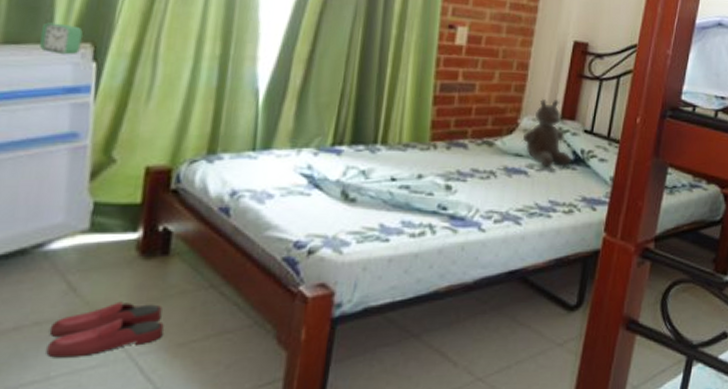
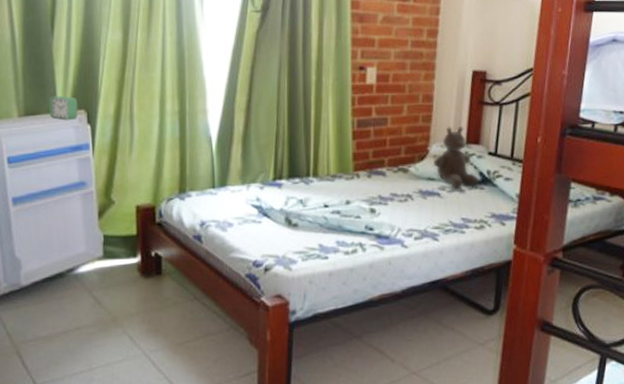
slippers: present [46,301,164,358] -> none [87,311,165,354]

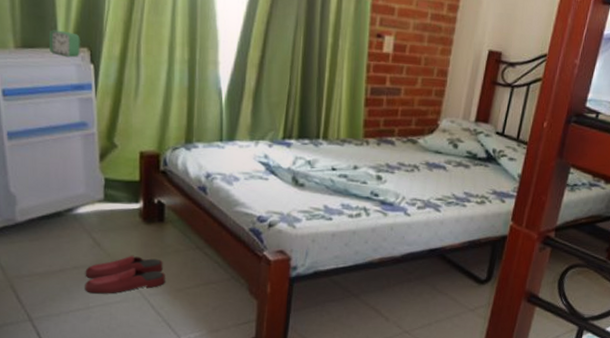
slippers: none [87,311,165,354] -> present [85,255,165,294]
teddy bear: present [433,126,479,188] -> none [441,102,484,164]

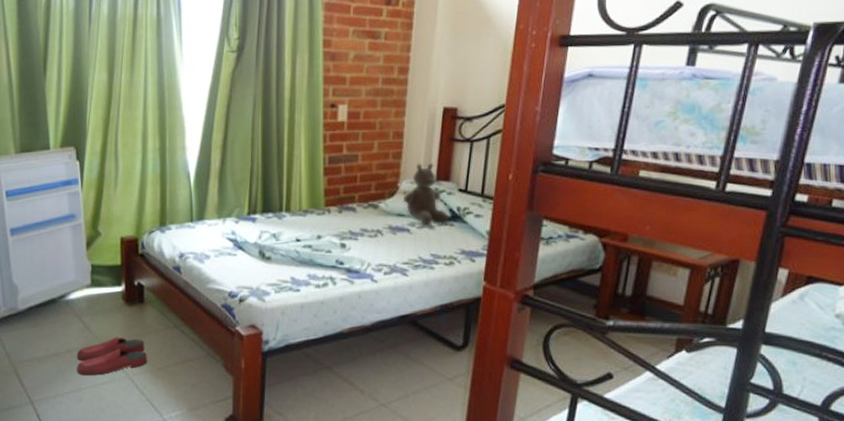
alarm clock: present [50,30,80,58] -> none [43,133,68,157]
teddy bear: none [441,102,484,164] -> present [403,162,448,224]

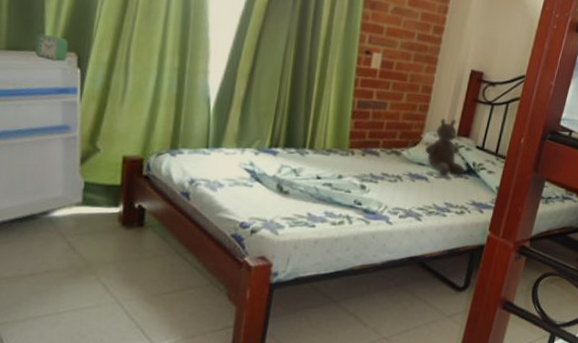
alarm clock: none [43,133,68,157] -> present [35,33,68,62]
slippers: present [77,336,147,375] -> none [55,259,142,299]

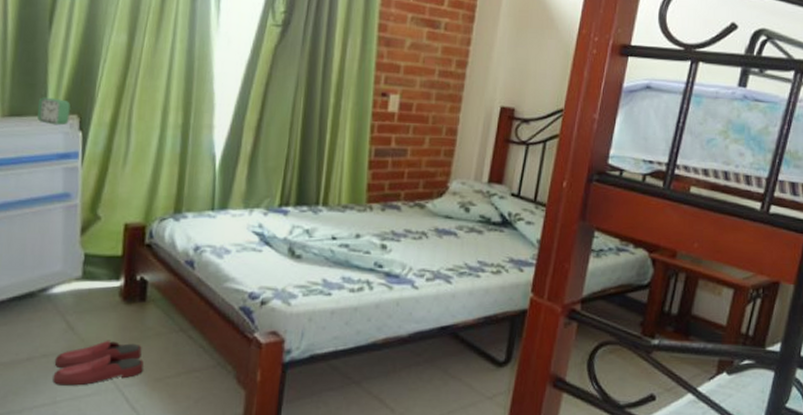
slippers: none [55,259,142,299] -> present [53,340,144,386]
teddy bear: present [424,117,465,175] -> none [452,162,499,229]

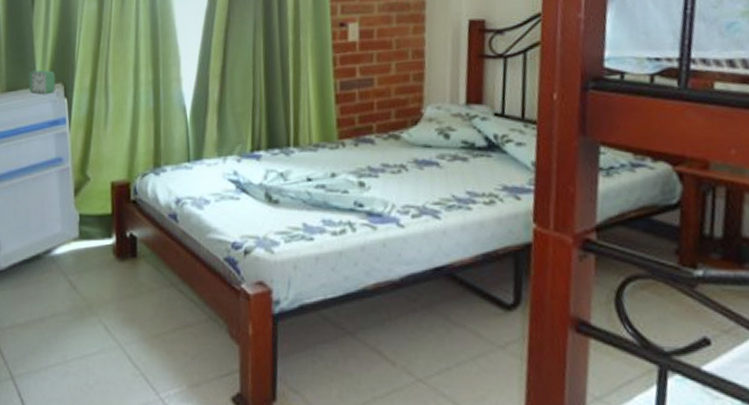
slippers: present [53,340,144,386] -> none [62,298,141,345]

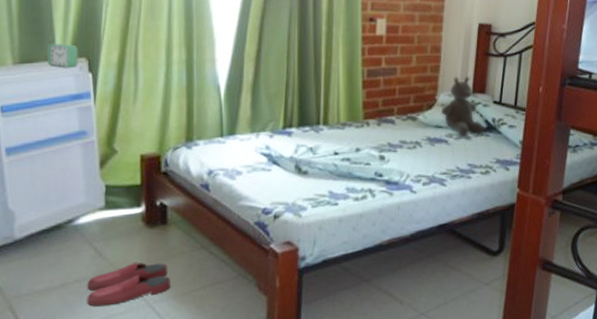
slippers: none [62,298,141,345] -> present [87,262,170,307]
teddy bear: none [428,84,484,156] -> present [440,76,484,135]

